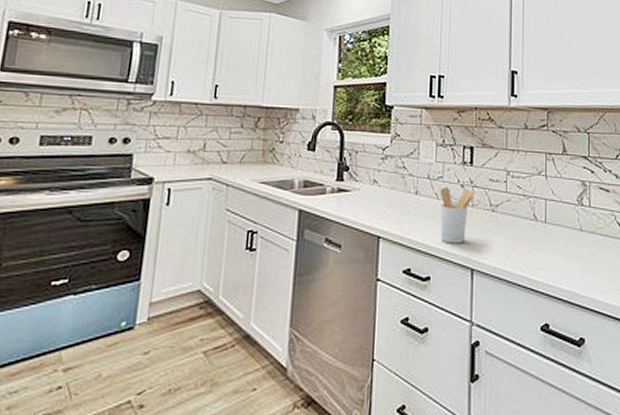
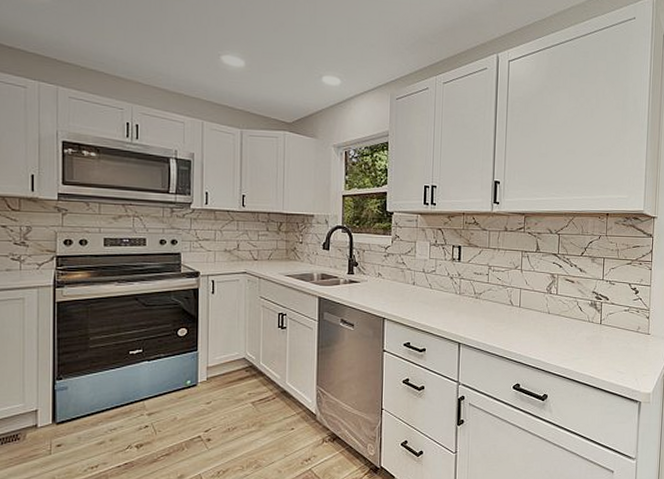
utensil holder: present [440,187,476,244] -> none [433,279,463,324]

